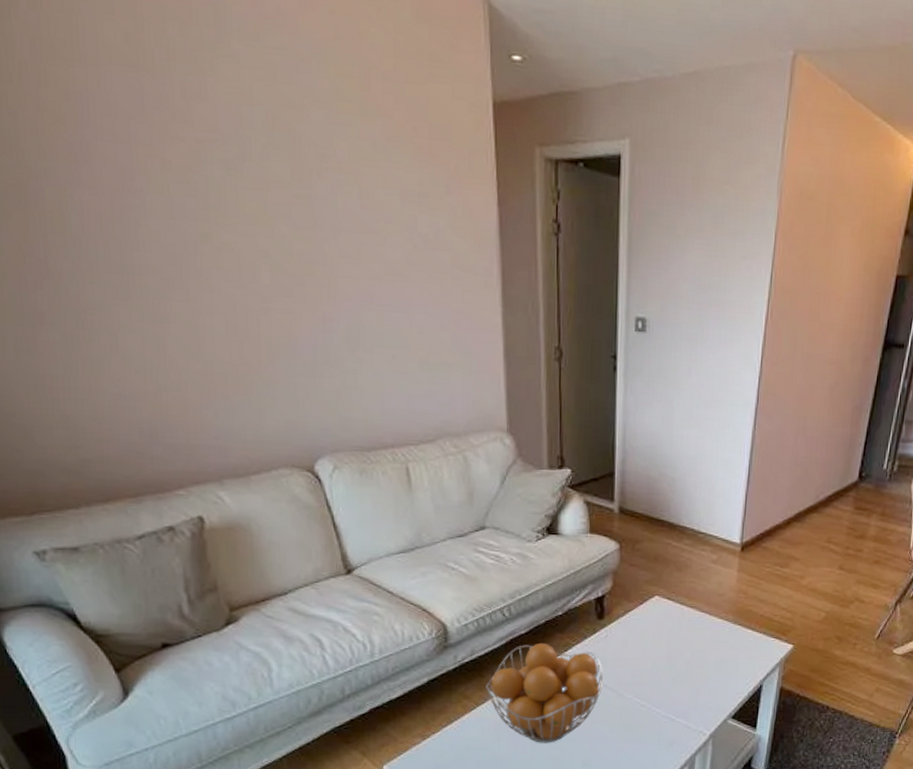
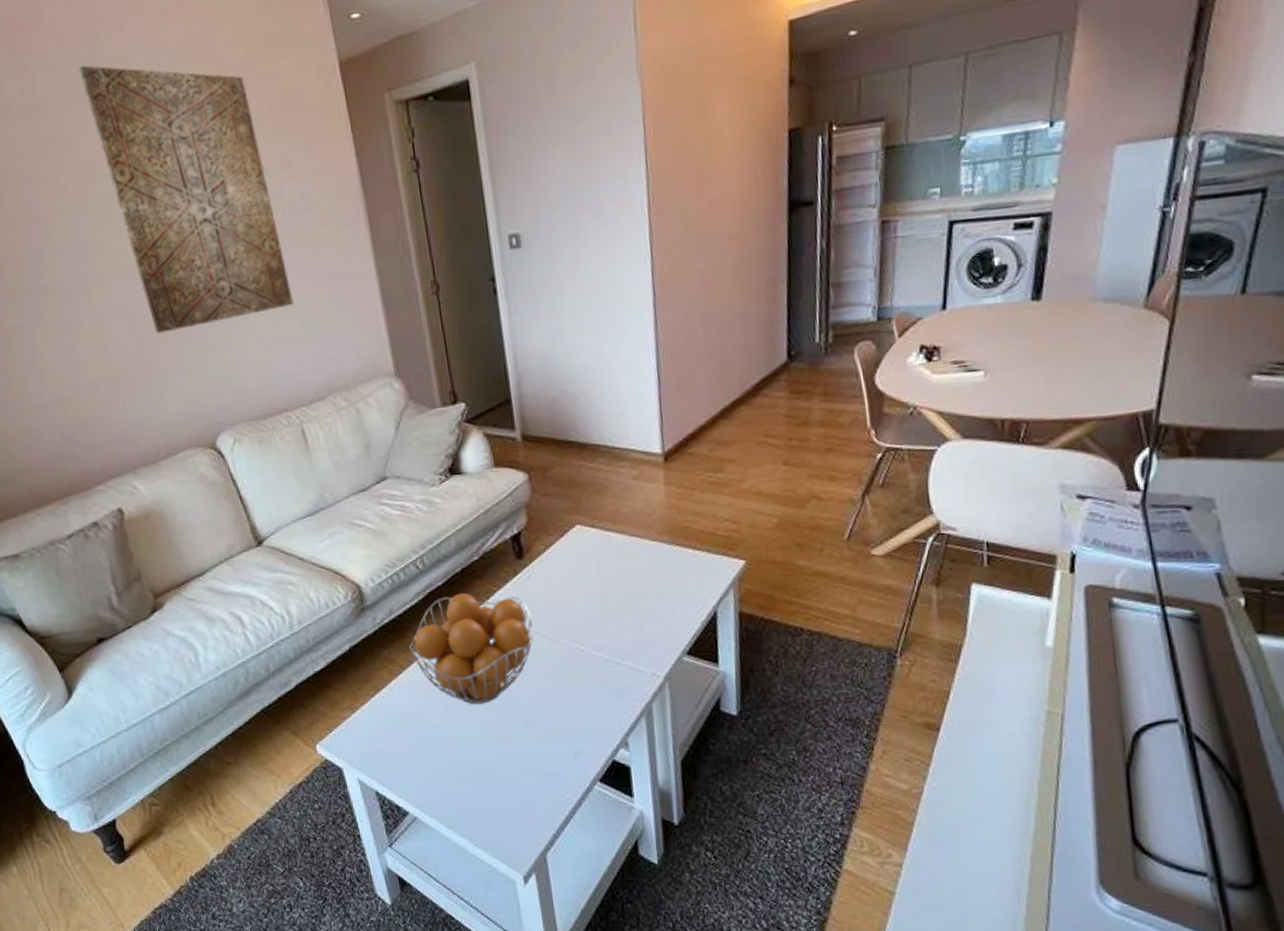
wall art: none [199,28,414,345] -> present [79,65,294,334]

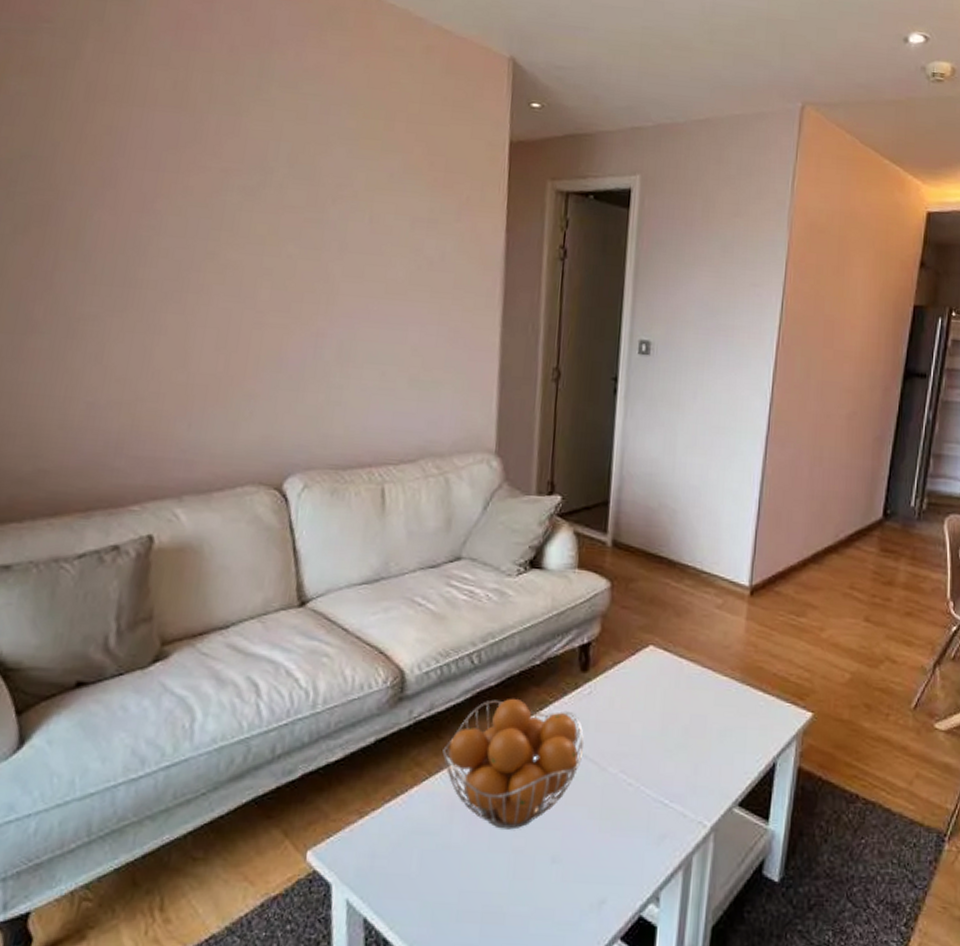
wall art: present [79,65,294,334] -> none [242,78,412,361]

